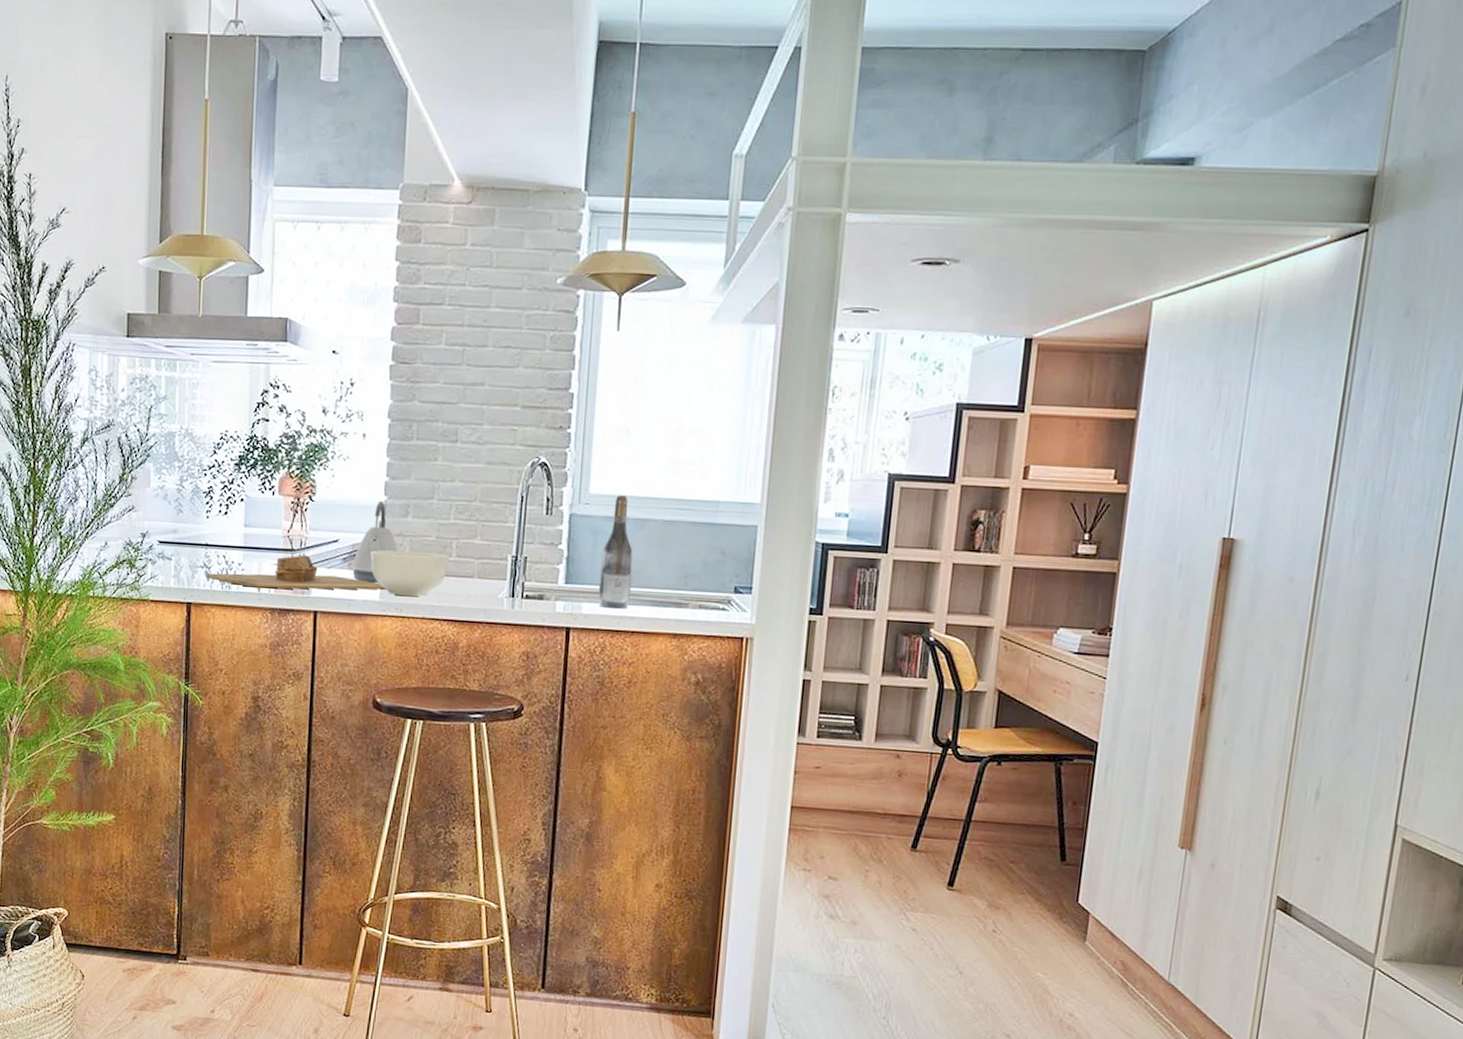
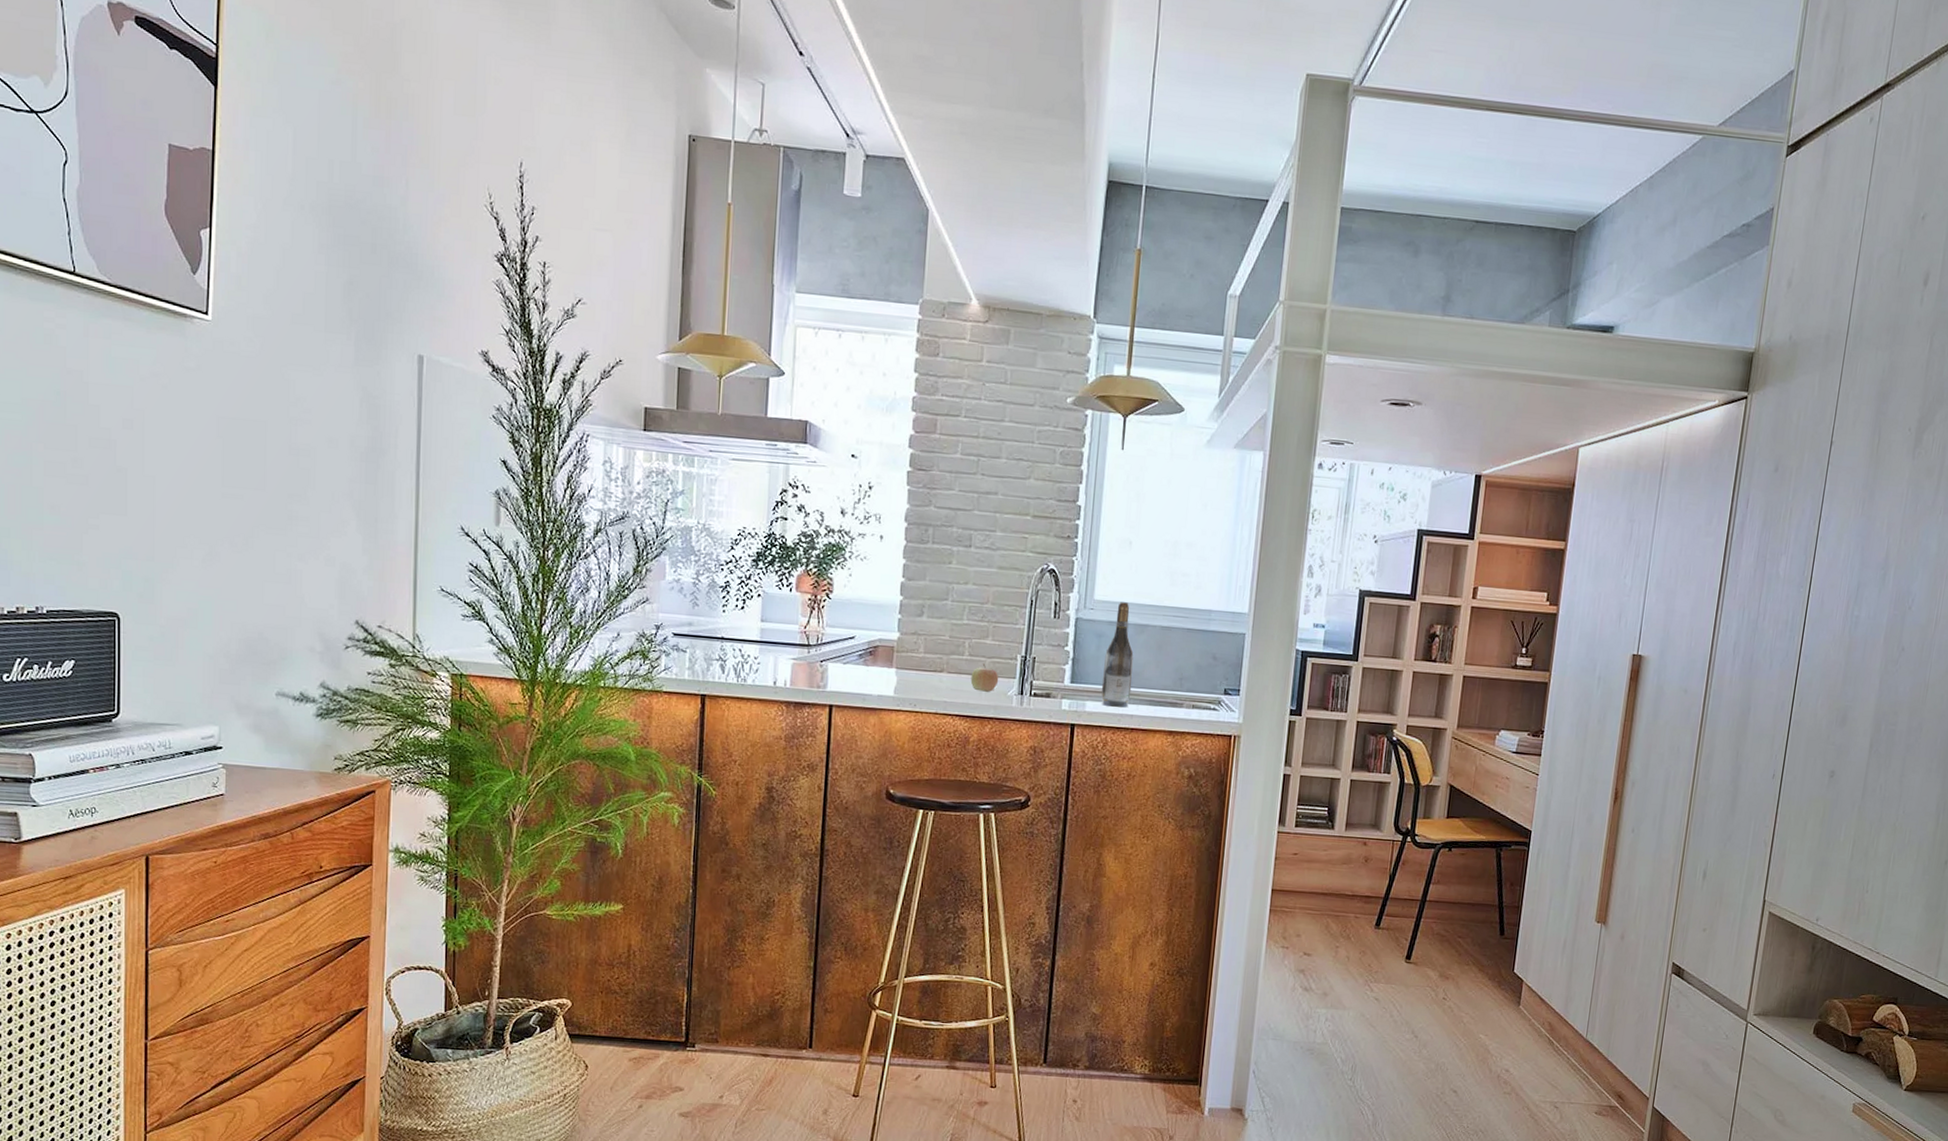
cutting board: present [206,555,386,590] -> none [721,650,900,686]
kettle: present [351,500,399,584] -> none [867,600,913,680]
bowl: present [370,550,449,597] -> none [885,647,962,693]
fruit: none [458,564,489,596] -> present [970,663,999,693]

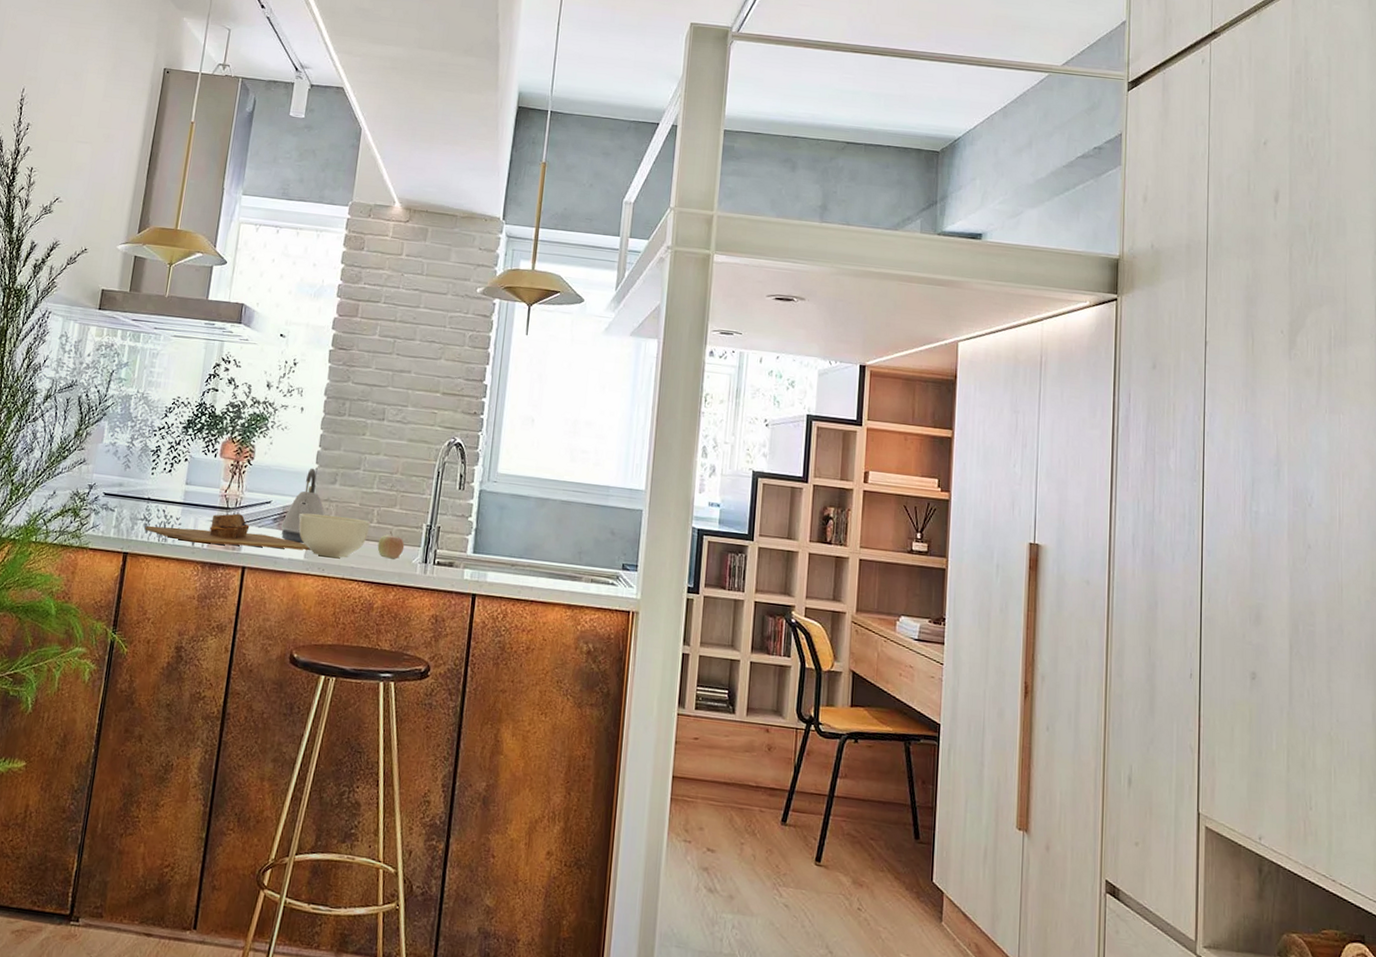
cutting board: none [721,650,900,686] -> present [144,513,311,550]
kettle: none [867,600,913,680] -> present [280,468,325,544]
bowl: none [885,647,962,693] -> present [298,512,371,558]
wine bottle: present [1101,602,1134,708] -> none [502,476,534,580]

